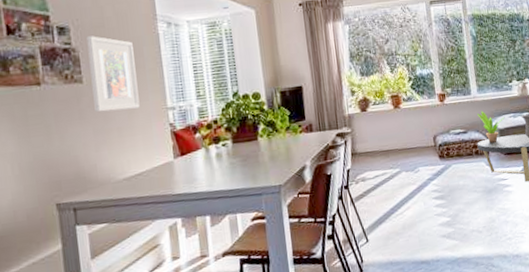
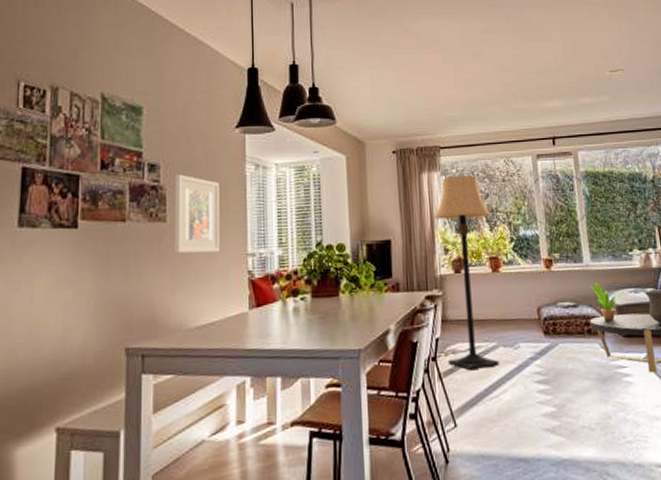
lamp: none [339,23,403,194] -> present [433,175,499,370]

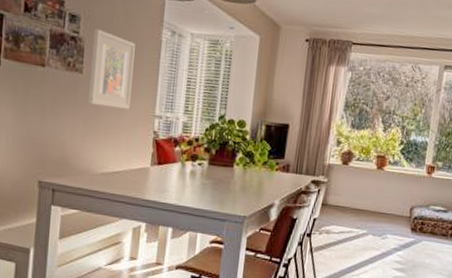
lamp: present [433,175,499,370] -> none [321,73,389,250]

